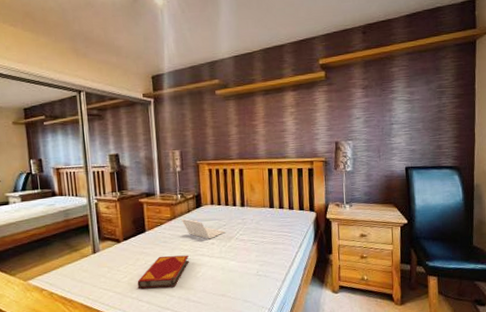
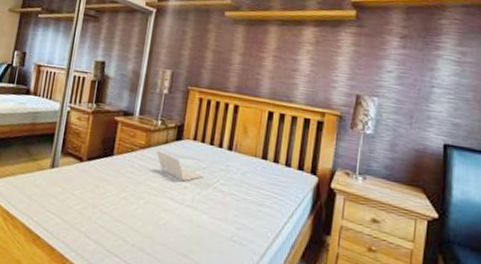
hardback book: present [137,255,189,289] -> none [89,188,155,230]

